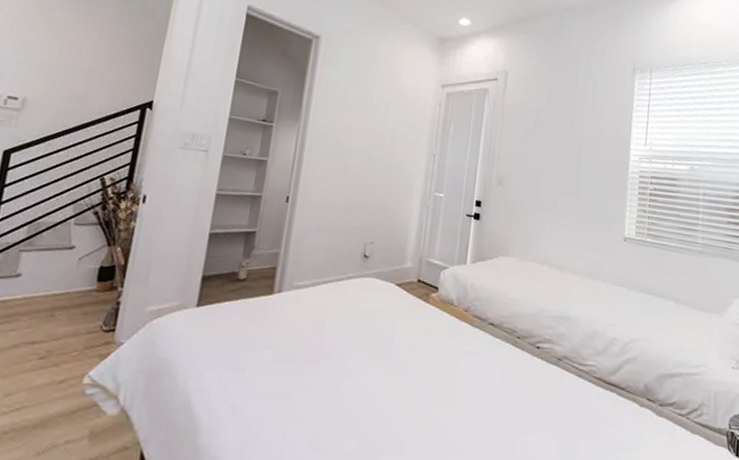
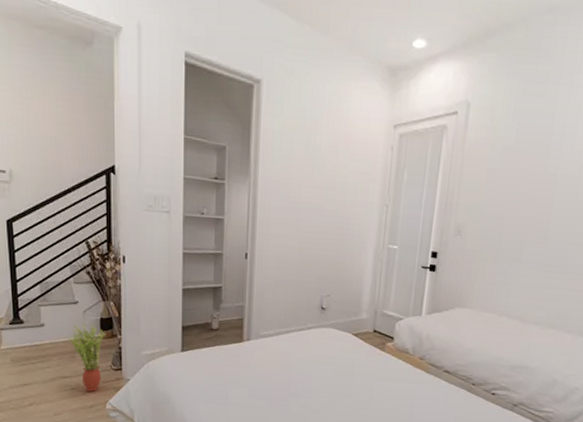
potted plant: none [51,273,104,361] -> present [69,324,106,392]

